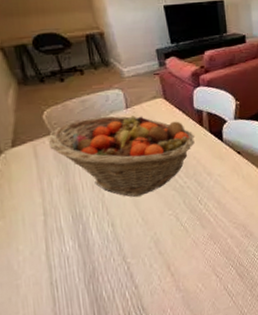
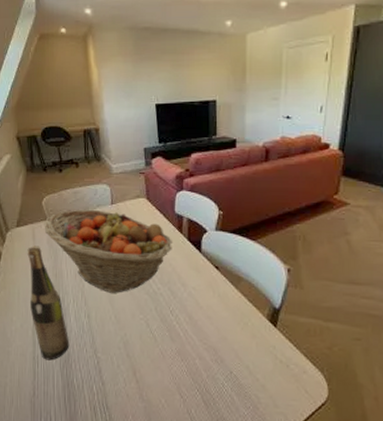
wine bottle: none [29,163,94,282] -> present [27,245,70,361]

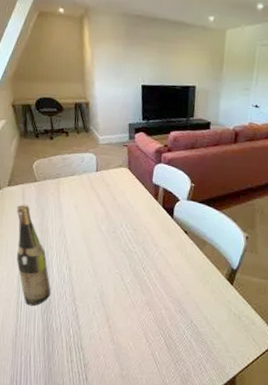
fruit basket: present [44,209,172,293] -> none [33,174,149,250]

